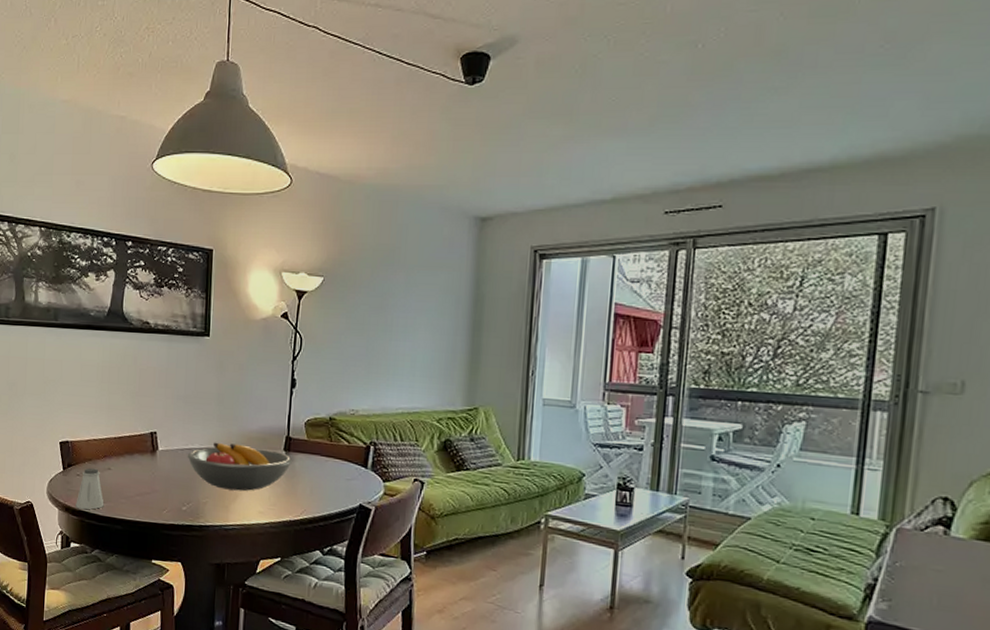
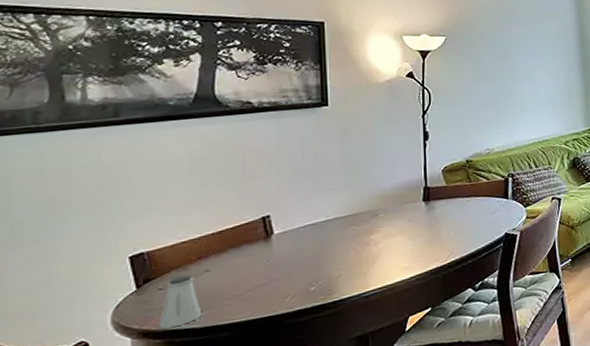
fruit bowl: present [187,442,293,491] -> none [311,204,434,257]

